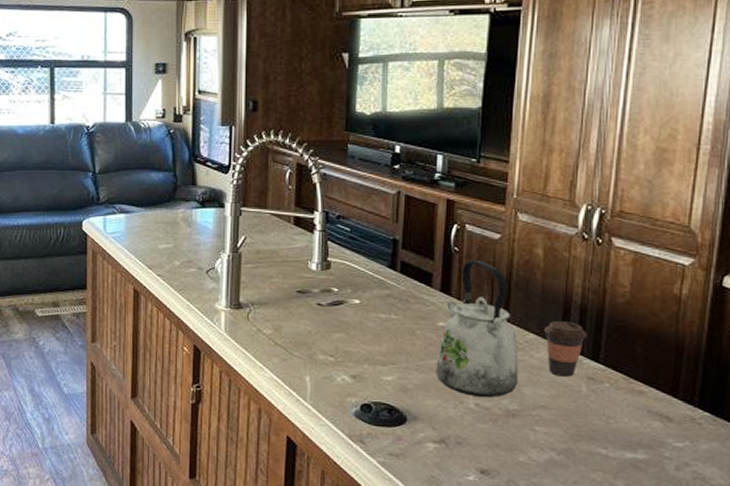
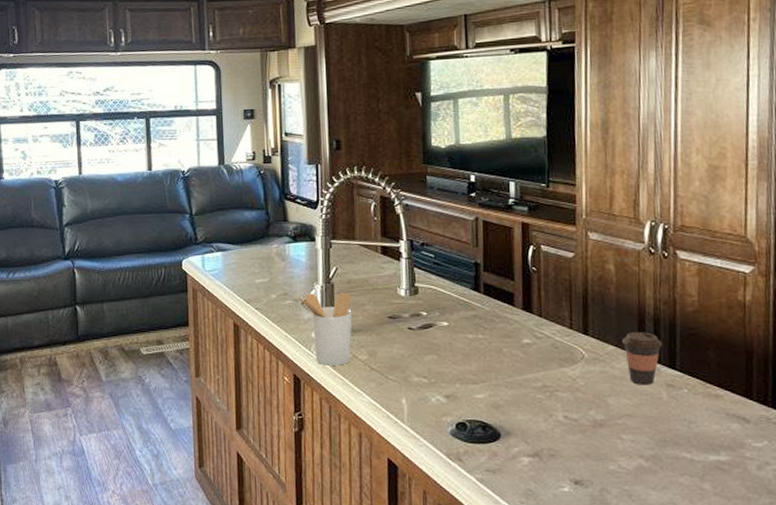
utensil holder: none [201,262,259,339] -> present [297,292,352,366]
kettle: present [436,261,519,398] -> none [524,279,602,410]

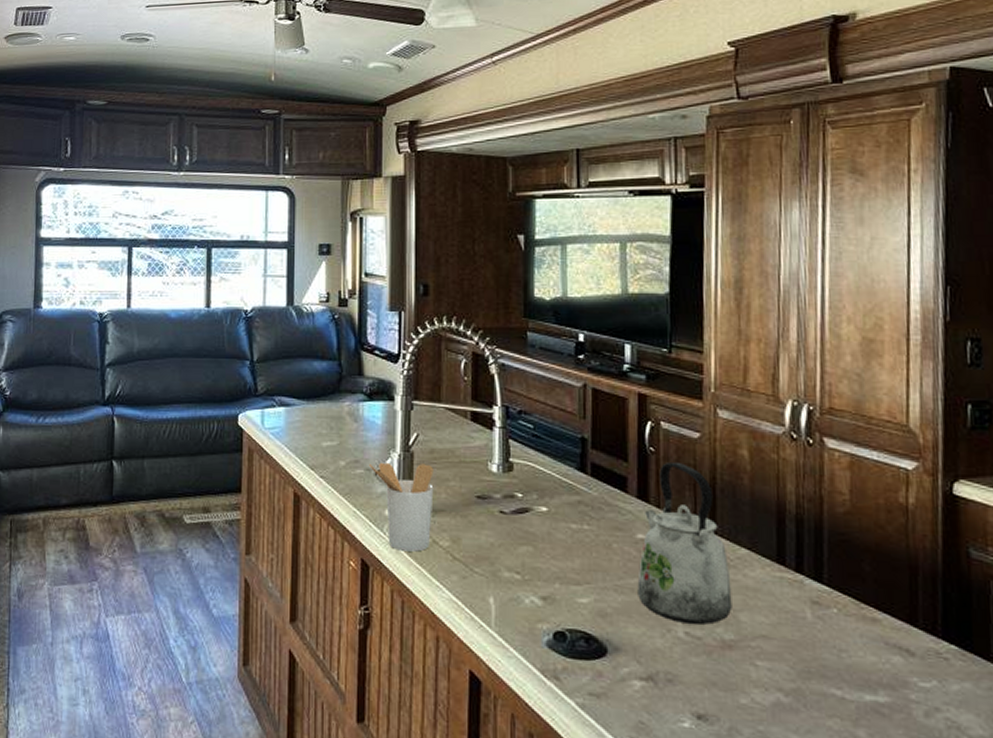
kettle: none [524,279,602,410] -> present [637,463,733,625]
coffee cup: present [621,332,663,385] -> none [756,534,807,601]

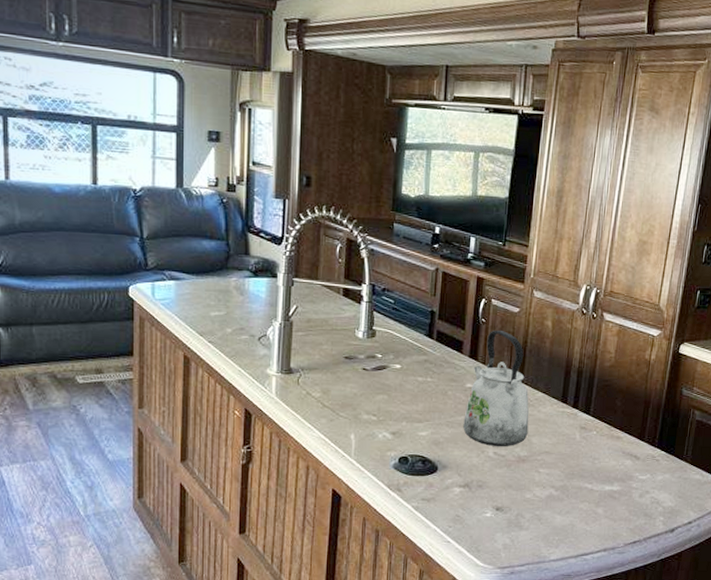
utensil holder: present [369,462,434,552] -> none [253,329,310,402]

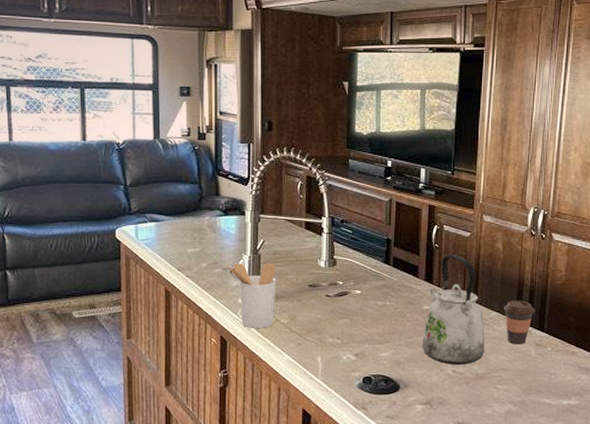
utensil holder: none [253,329,310,402] -> present [226,263,276,328]
coffee cup: none [549,382,582,427] -> present [503,301,535,344]

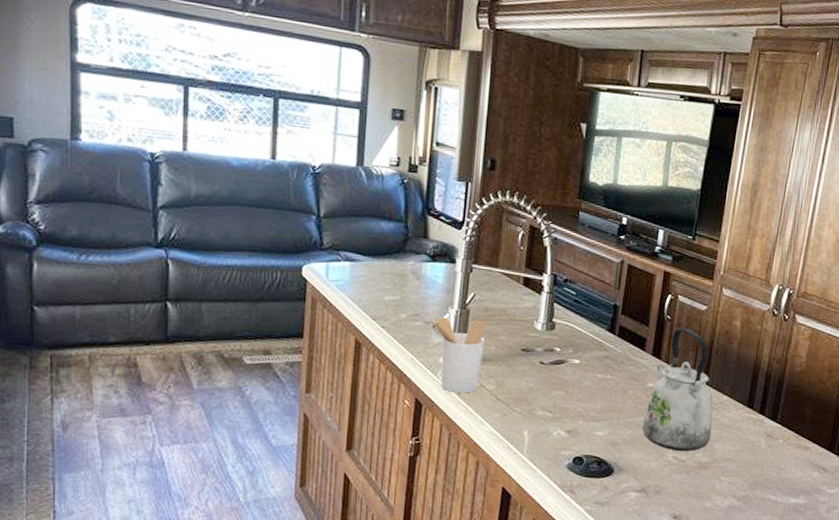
coffee cup: present [503,301,535,344] -> none [735,385,770,434]

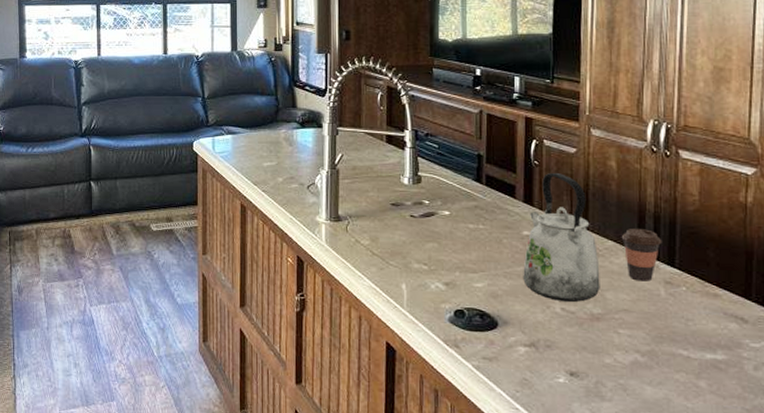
utensil holder: present [428,316,486,393] -> none [303,178,356,249]
coffee cup: none [735,385,770,434] -> present [621,229,662,282]

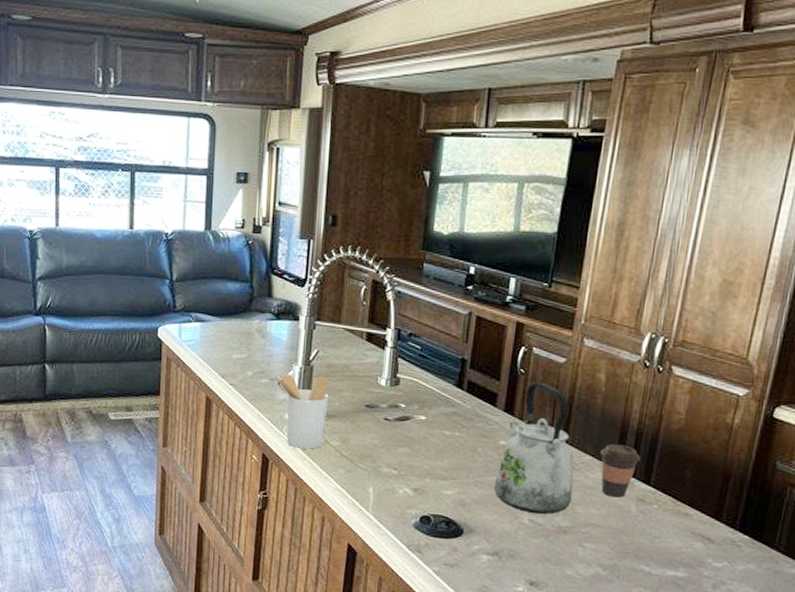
utensil holder: none [303,178,356,249] -> present [274,373,330,449]

